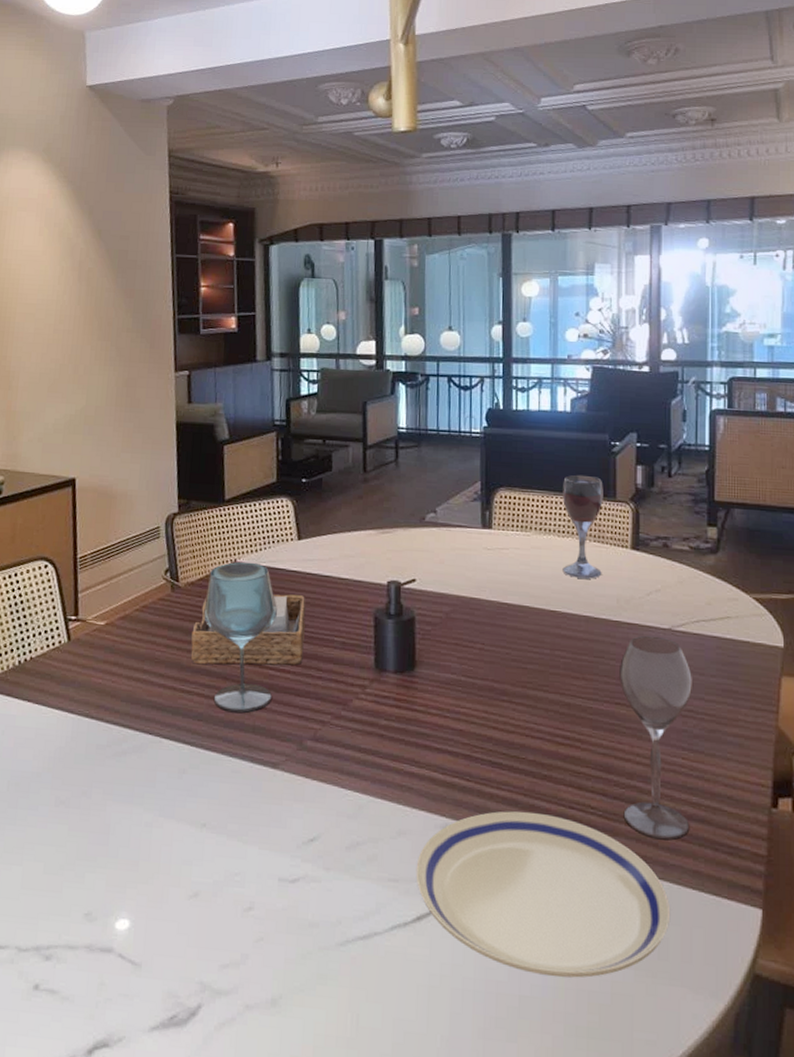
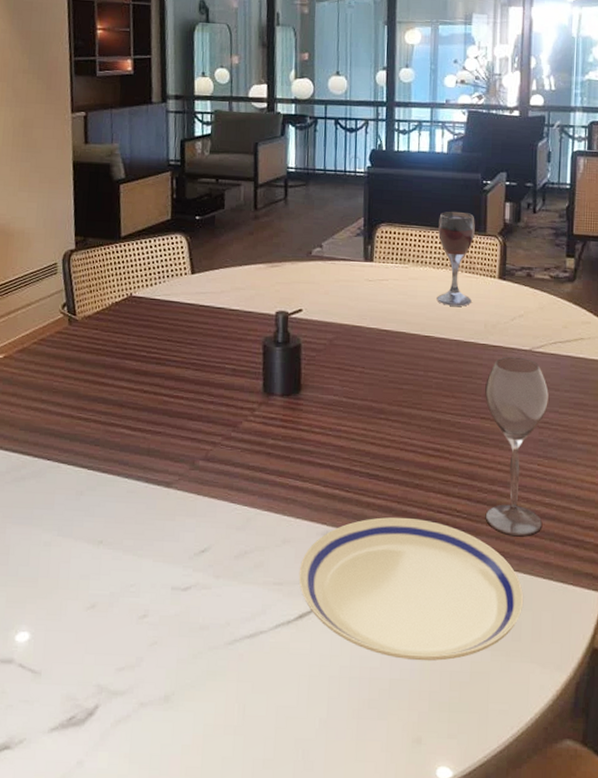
napkin holder: present [190,594,306,666] -> none [87,325,199,394]
wine glass: present [203,562,277,714] -> none [100,295,171,438]

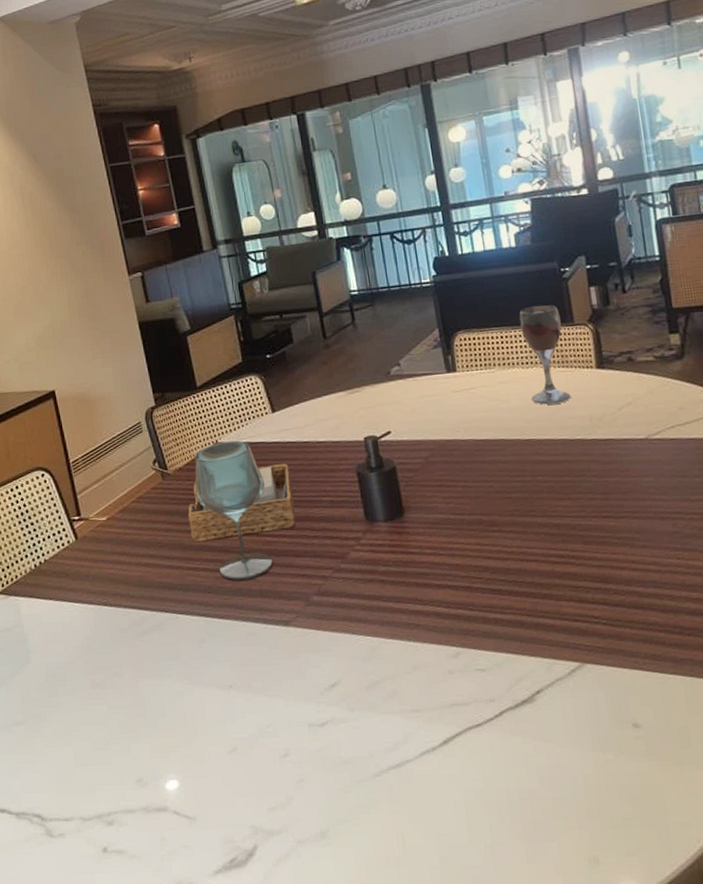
napkin holder: none [87,325,199,394] -> present [188,464,296,543]
wine glass: none [100,295,171,438] -> present [194,440,273,582]
plate: present [298,517,524,661] -> none [435,630,688,778]
wineglass: present [485,356,549,537] -> none [602,447,694,638]

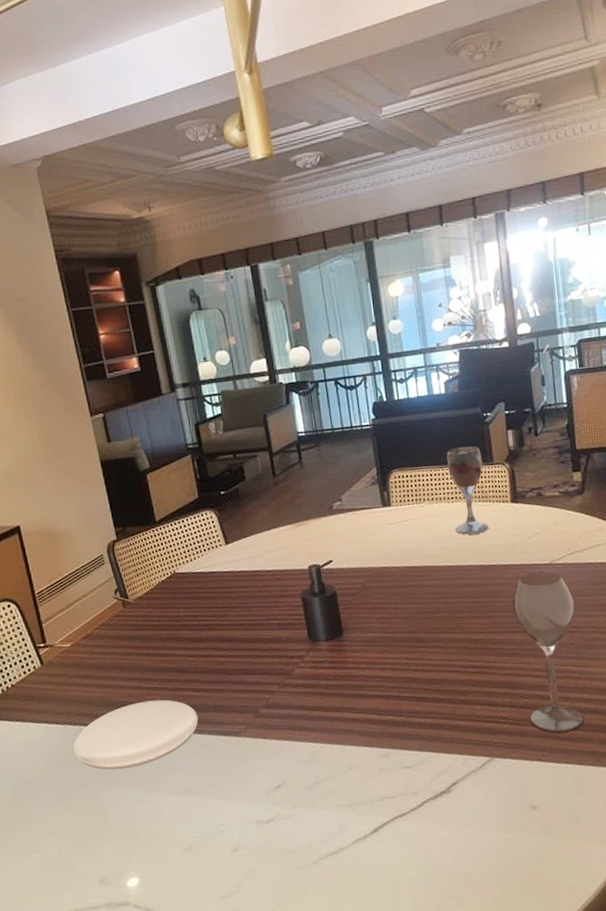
plate: none [108,581,244,658] -> present [73,699,199,770]
napkin holder: present [188,464,296,543] -> none [148,591,247,665]
wine glass: present [194,440,273,582] -> none [154,571,226,699]
wineglass: none [602,447,694,638] -> present [513,571,583,734]

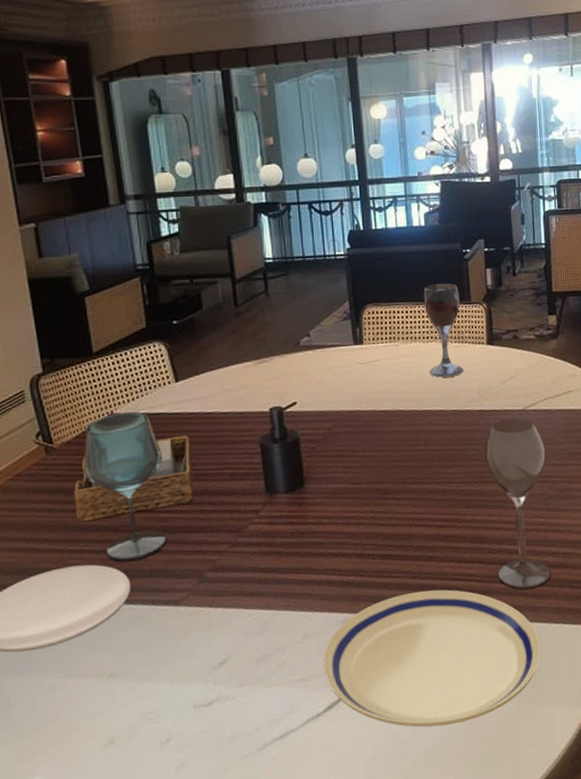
napkin holder: none [148,591,247,665] -> present [74,435,194,523]
wine glass: none [154,571,226,699] -> present [84,411,167,563]
plate: none [367,730,577,854] -> present [323,589,541,727]

